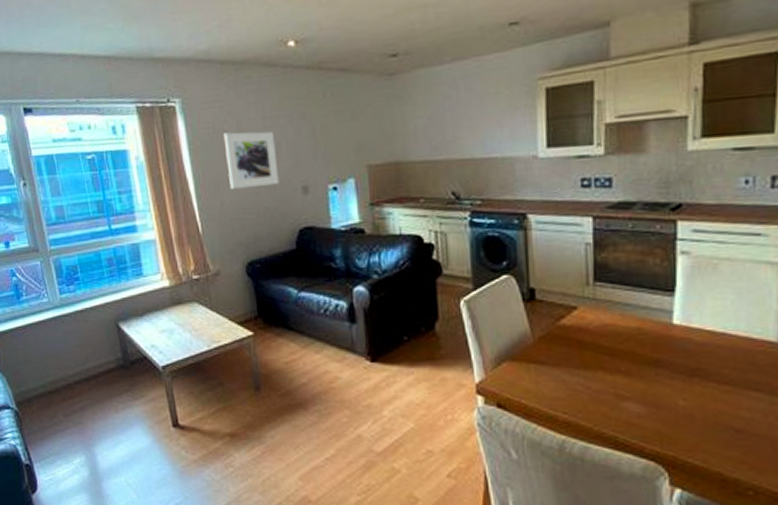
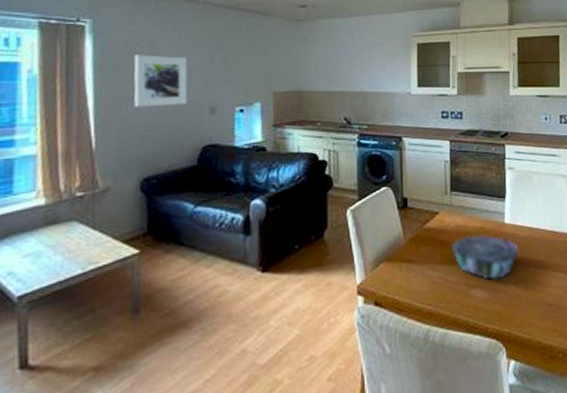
decorative bowl: none [595,336,693,392] -> present [452,234,519,280]

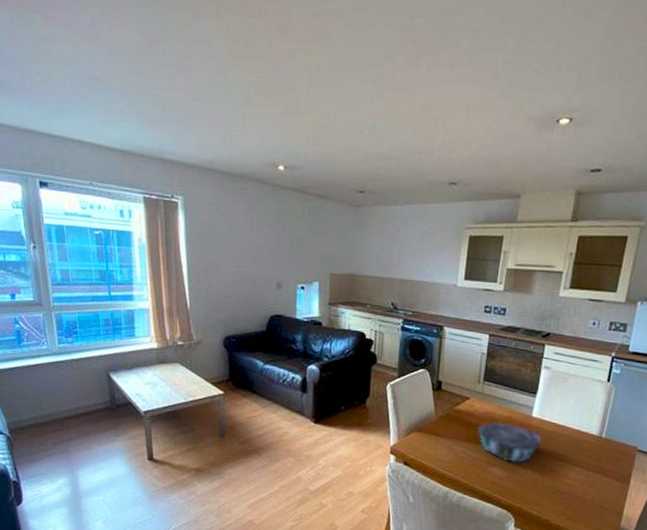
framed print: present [134,54,188,107] -> none [216,231,259,279]

